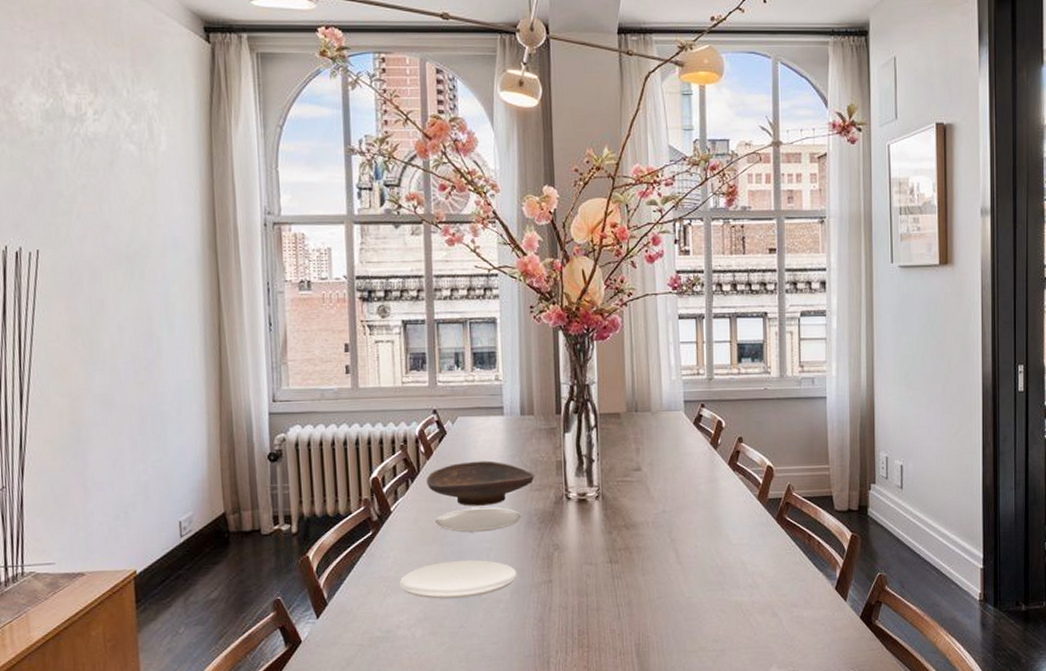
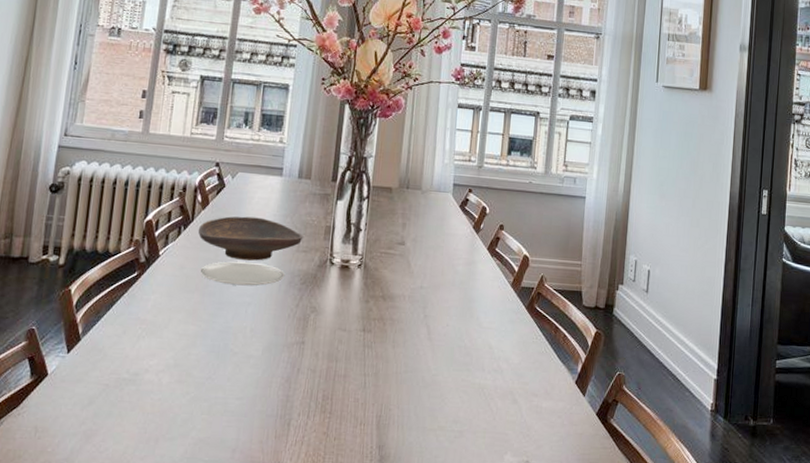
plate: present [399,559,517,599] -> none [155,310,272,350]

